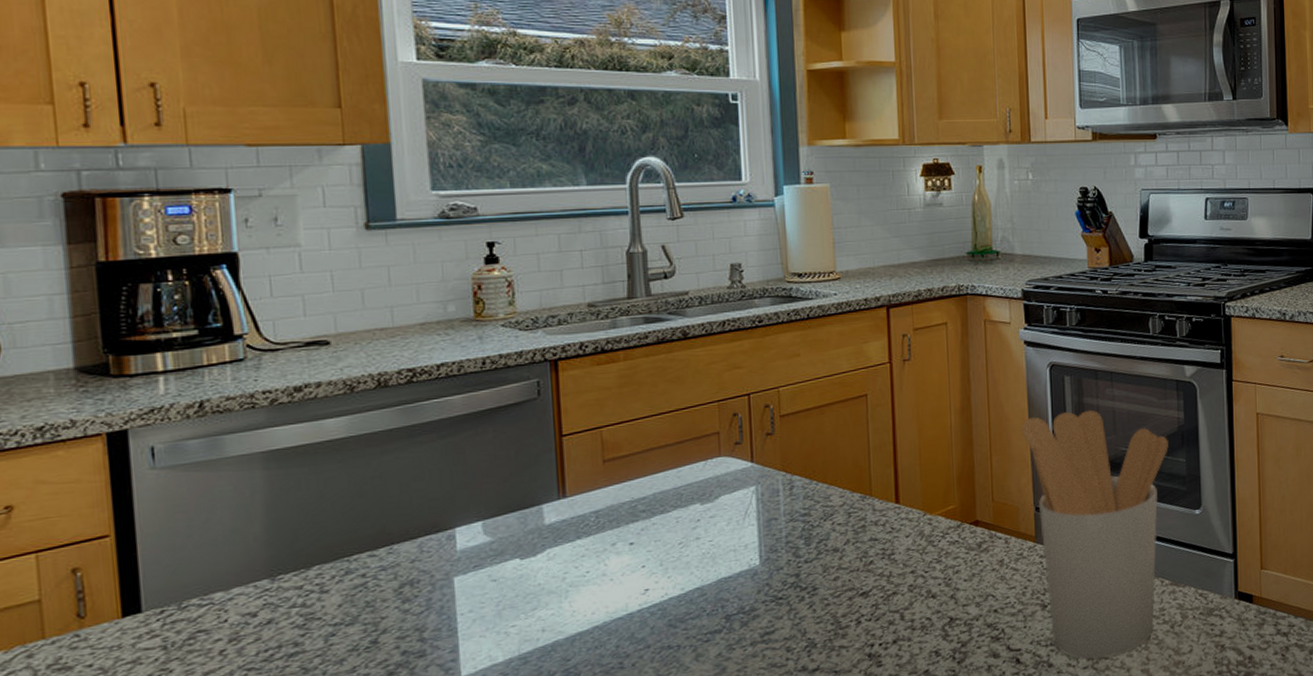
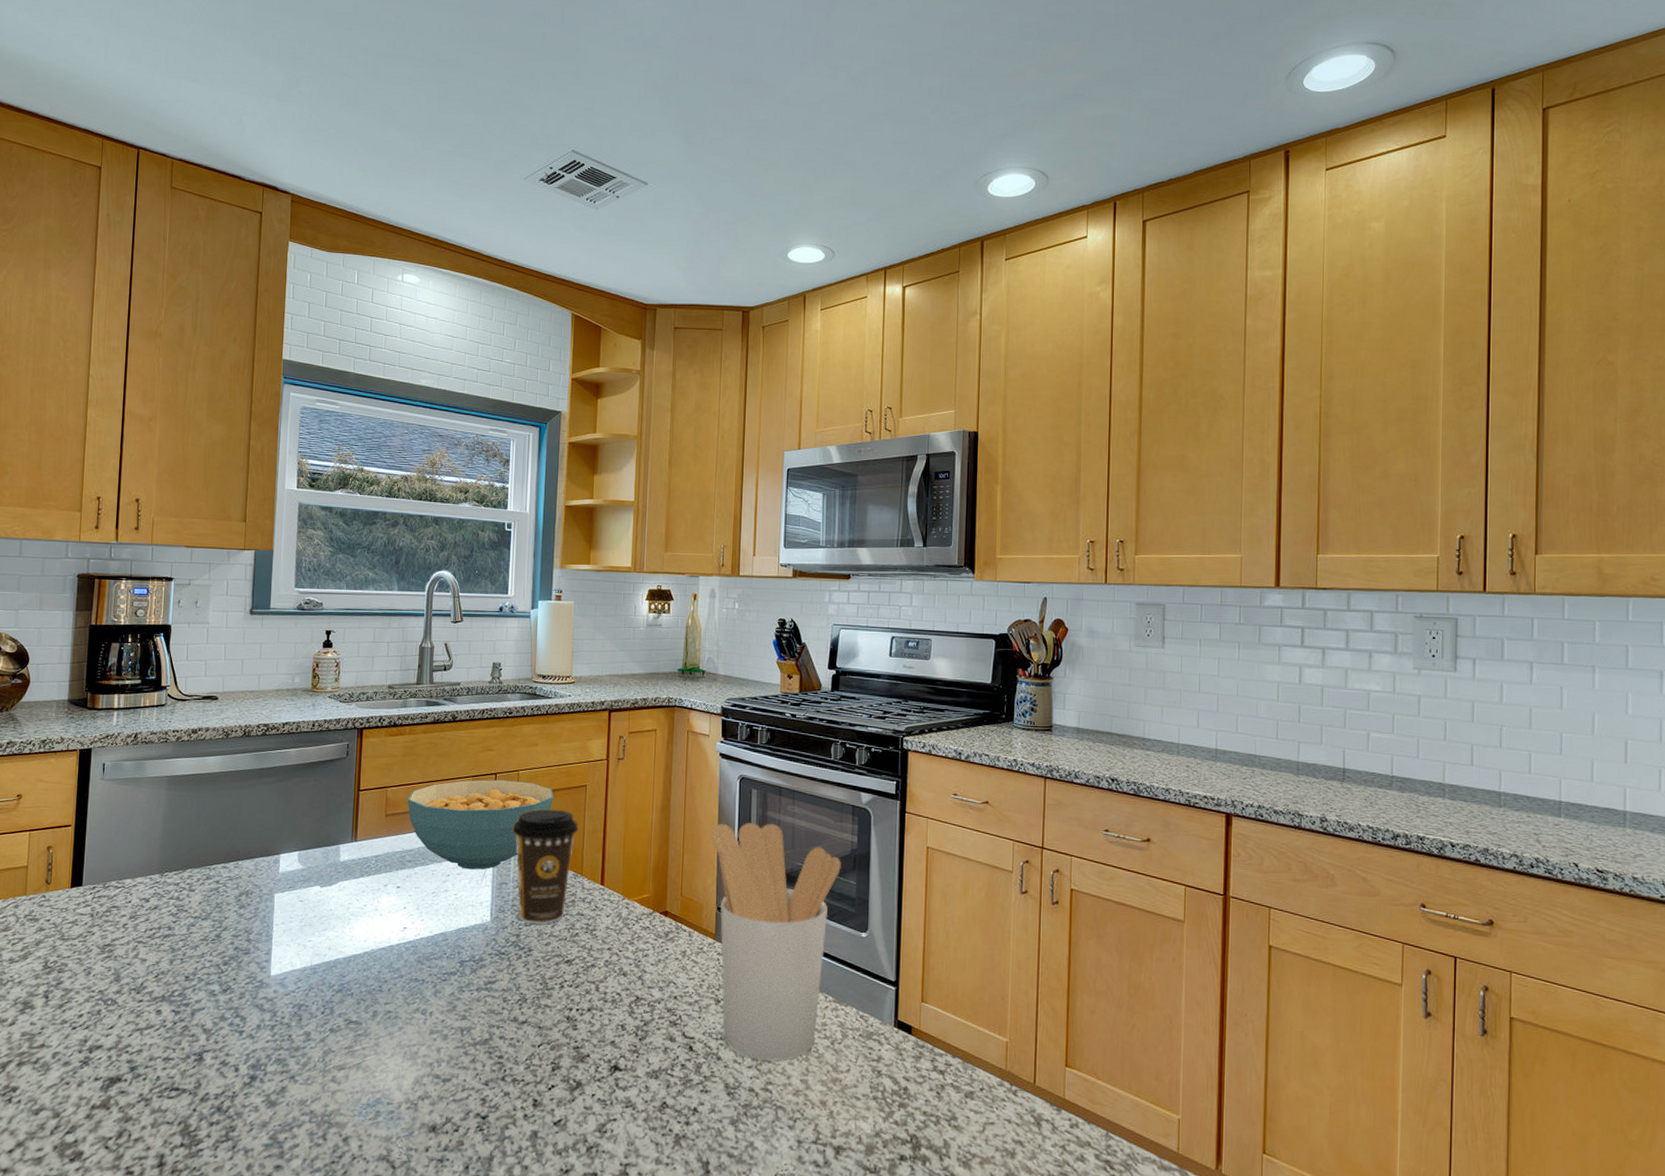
cereal bowl: none [631,399,827,511] -> present [407,779,553,870]
coffee cup: none [777,426,863,559] -> present [512,809,579,924]

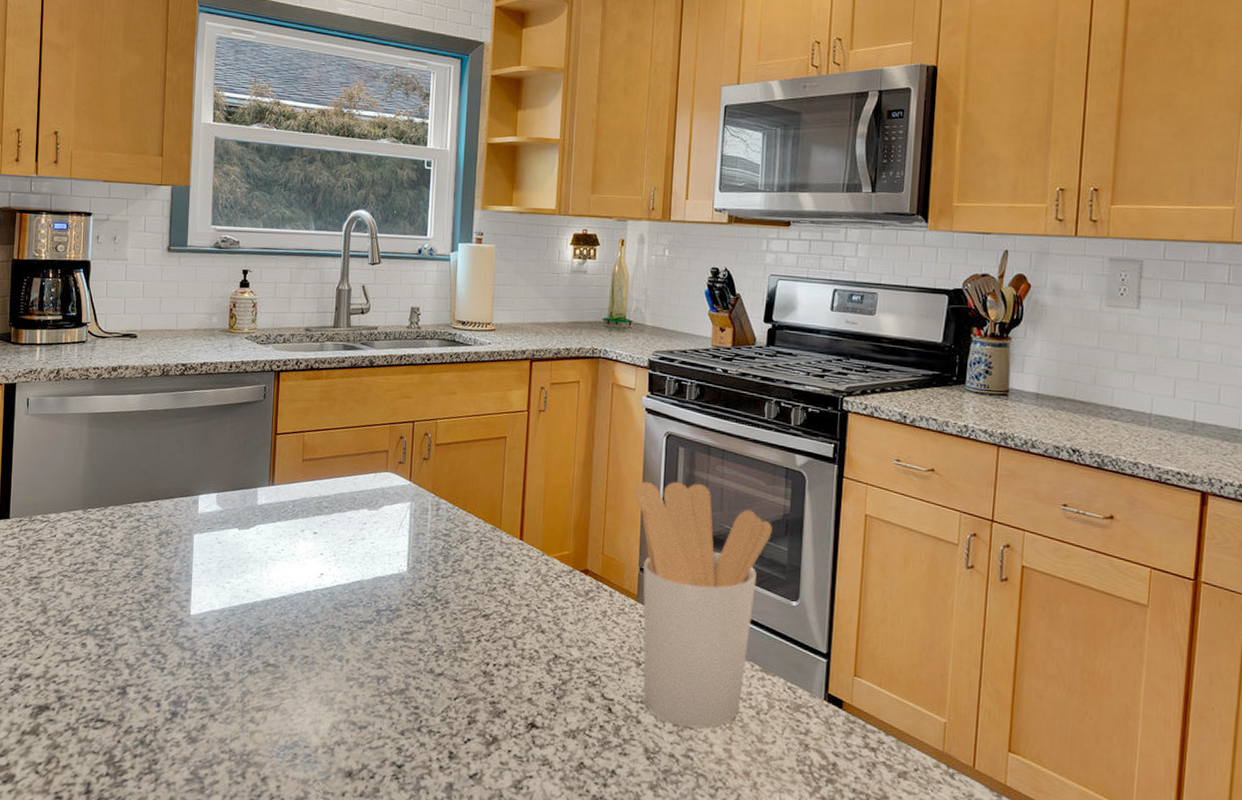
cereal bowl: present [407,779,553,870] -> none [324,427,472,520]
coffee cup: present [512,809,579,924] -> none [429,459,498,577]

